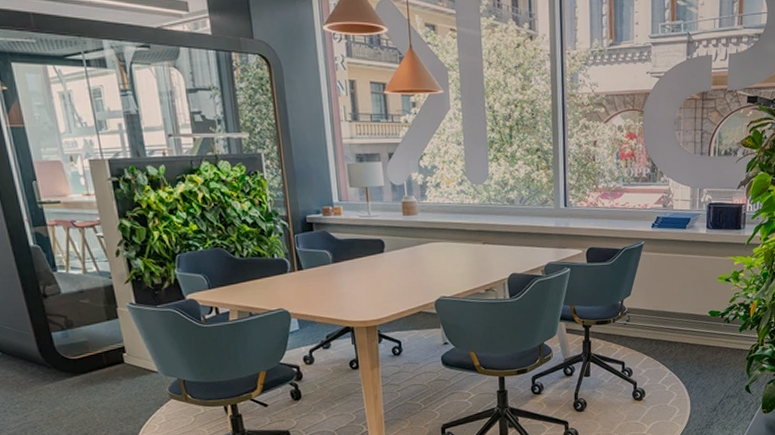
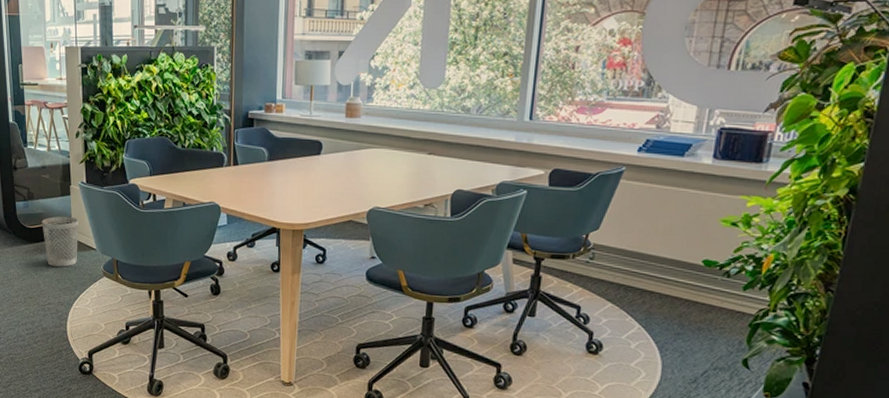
wastebasket: none [87,341,137,397] -> present [42,216,79,267]

